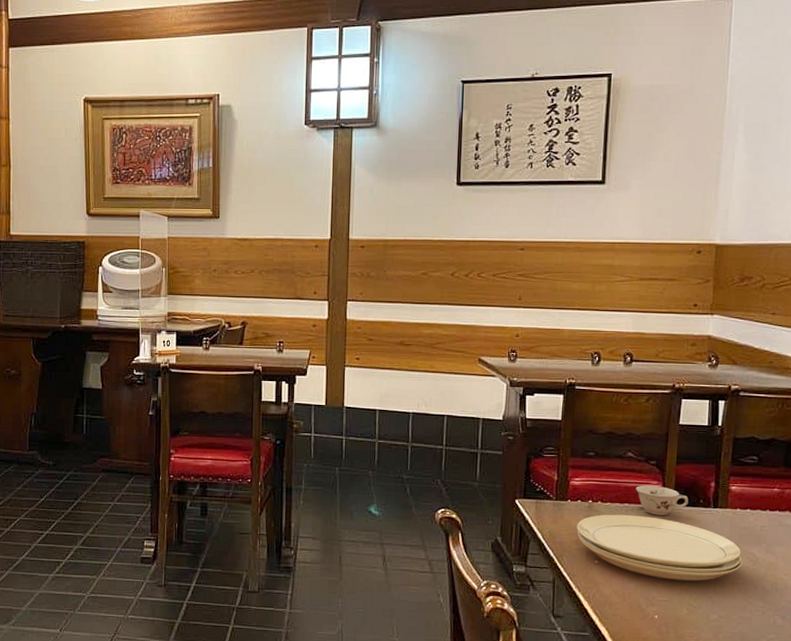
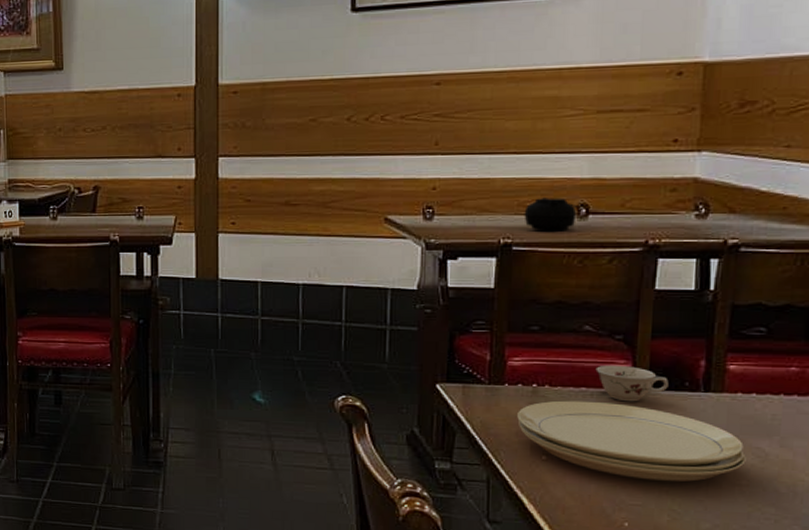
teapot: none [584,346,627,375] -> present [524,196,581,232]

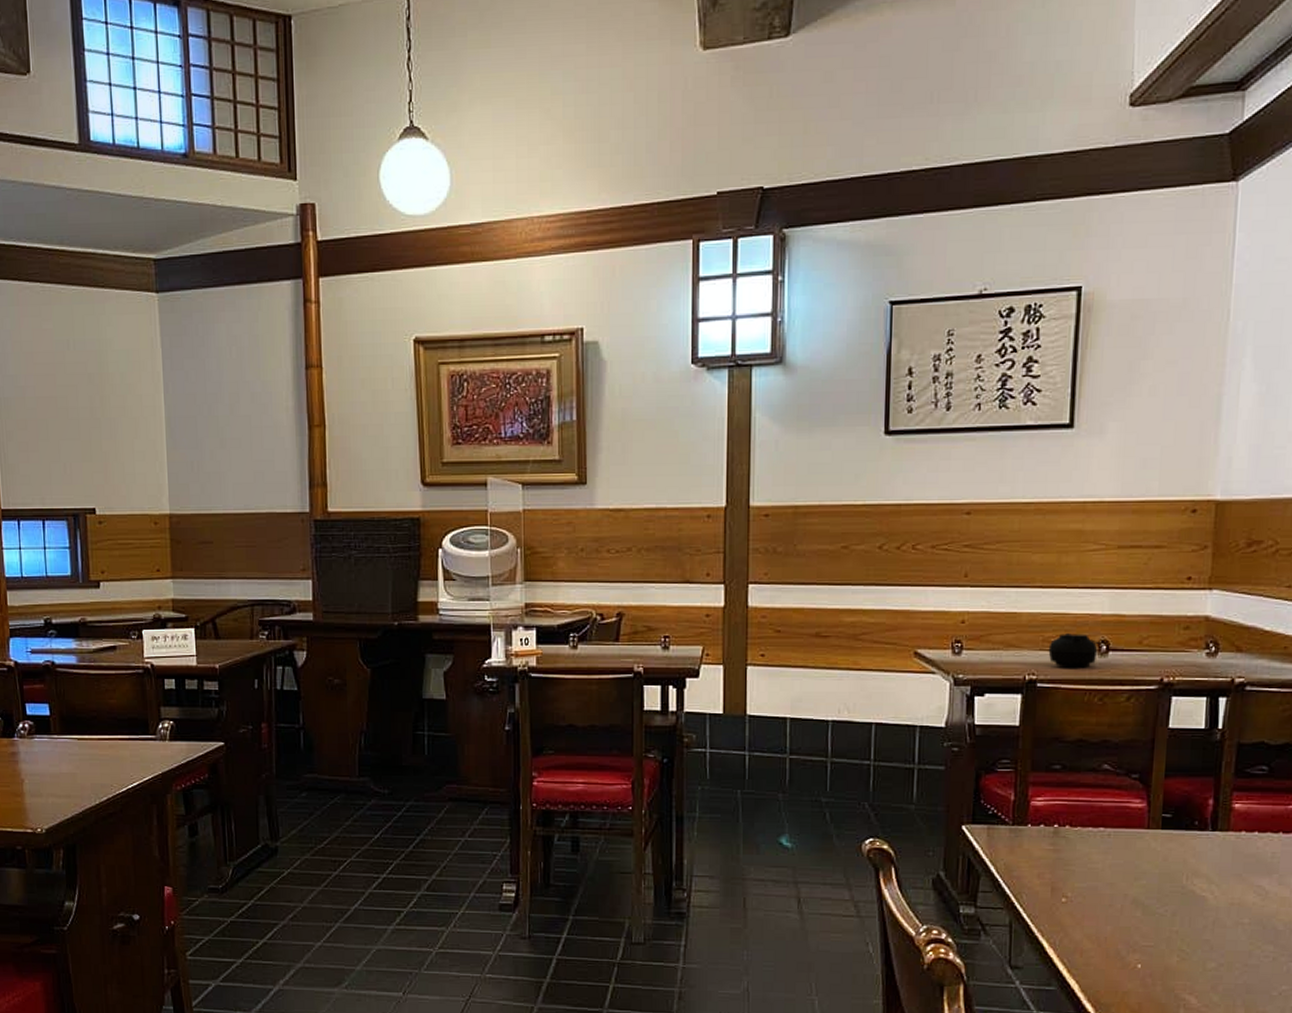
plate: present [517,400,746,483] -> none [1039,841,1249,922]
teacup: present [595,365,669,402] -> none [1113,804,1180,842]

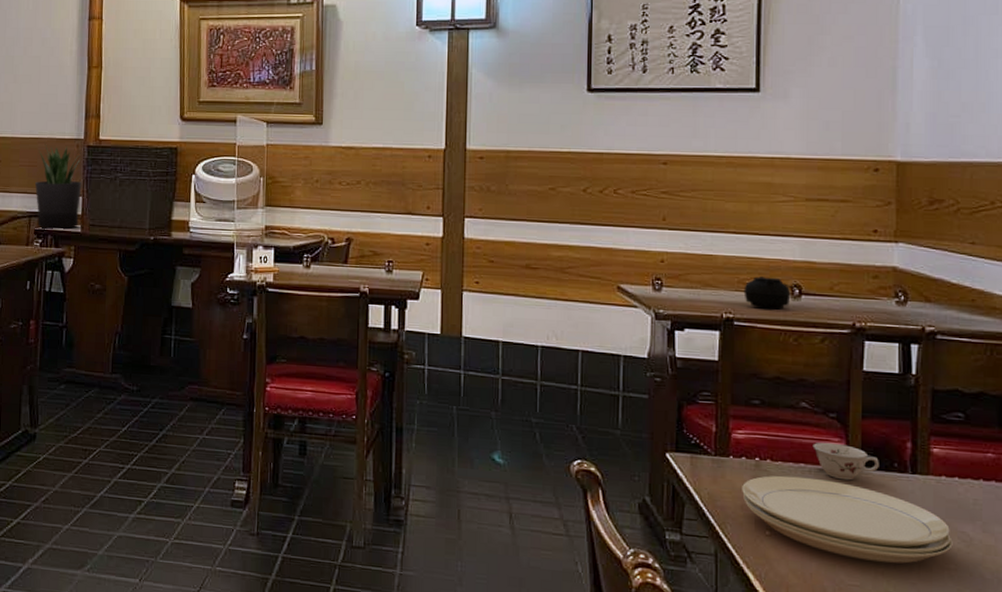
planter: none [256,517,311,619] -> present [35,141,82,230]
plate: none [1039,841,1249,922] -> present [742,475,953,564]
teacup: none [1113,804,1180,842] -> present [812,442,879,481]

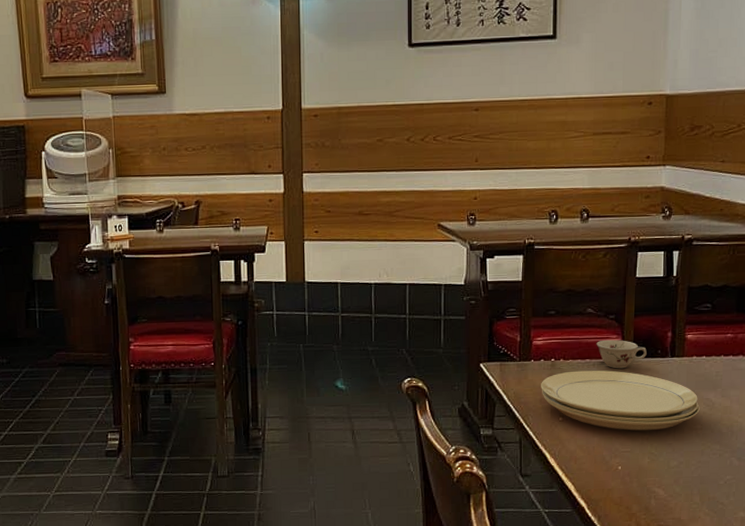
teapot: present [743,275,794,310] -> none [542,204,583,233]

